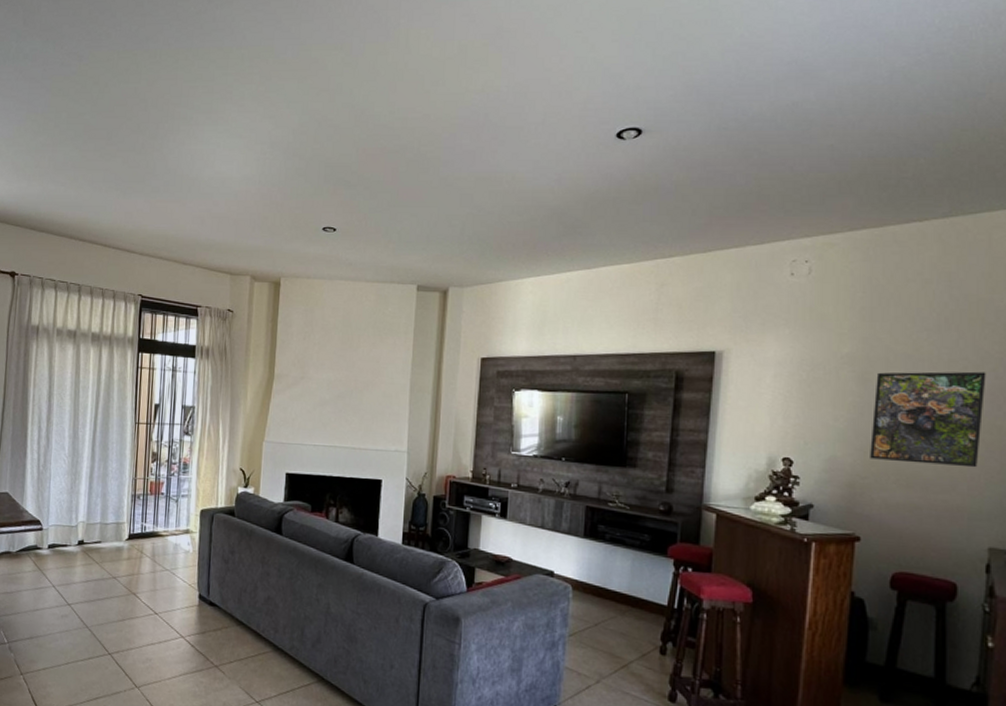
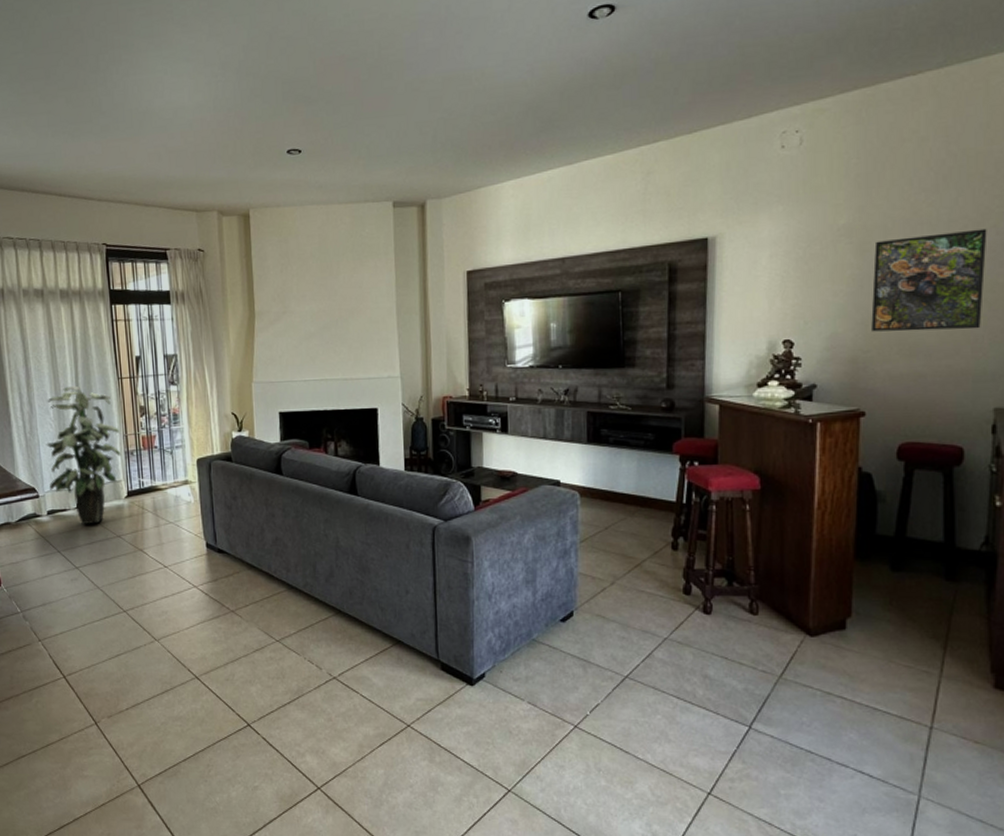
indoor plant: none [54,425,130,563] -> present [46,385,122,525]

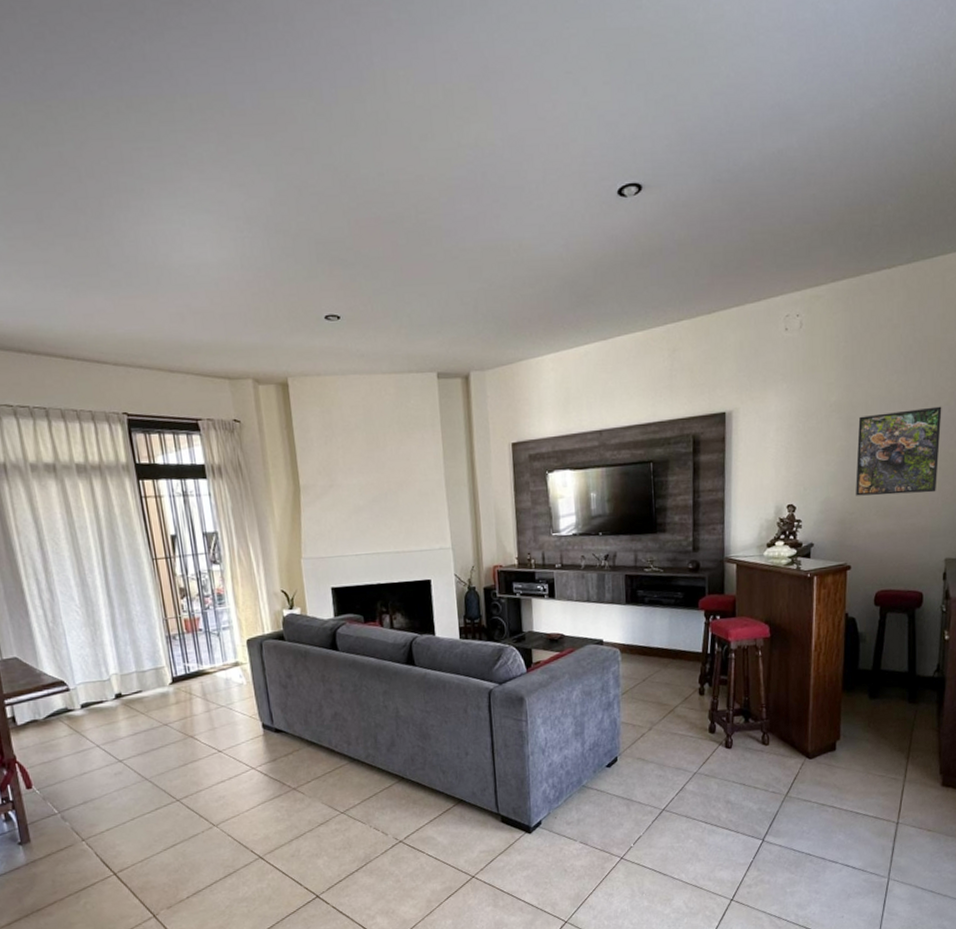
indoor plant: present [46,385,122,525] -> none [71,568,162,716]

